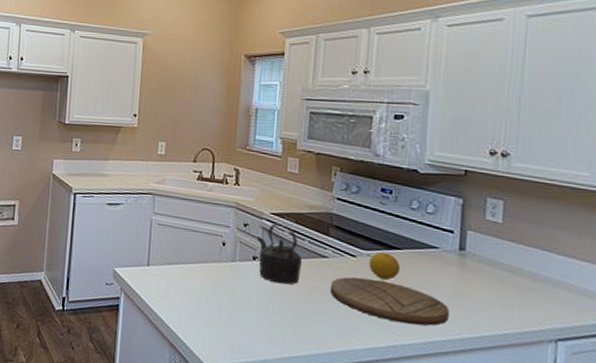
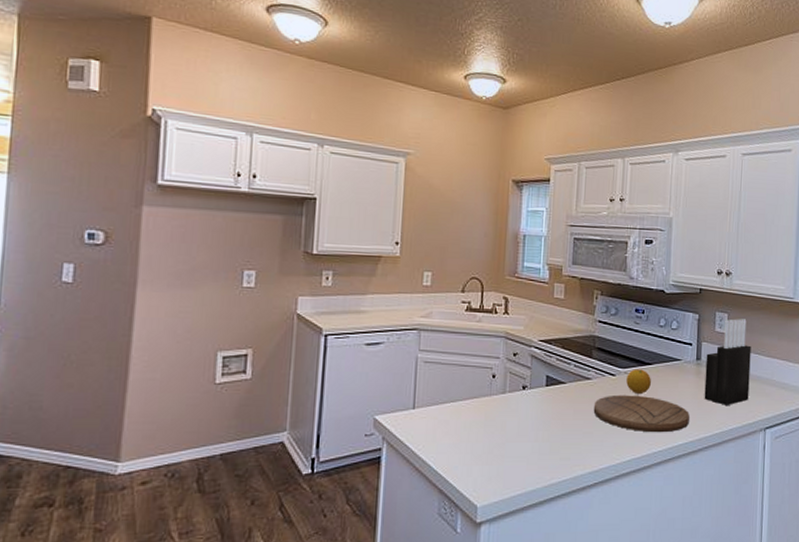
kettle: present [257,223,302,285] -> none [526,350,568,410]
knife block: none [469,207,538,306] -> present [704,319,751,405]

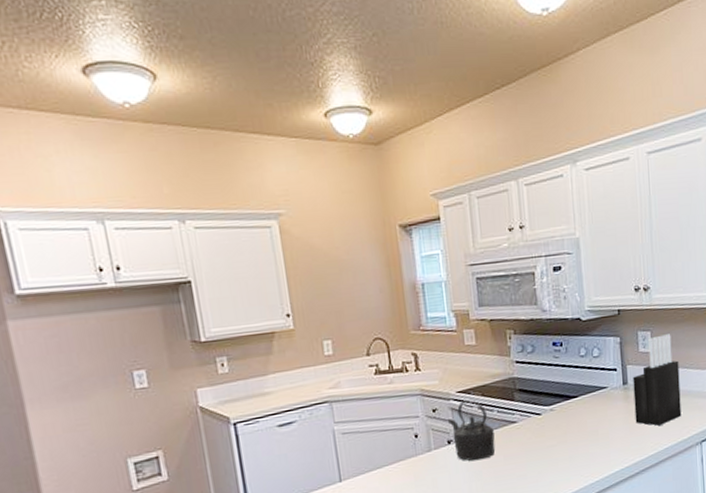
kettle: none [526,350,568,410] -> present [448,400,496,461]
cutting board: present [593,394,690,433] -> none [523,429,623,466]
fruit: present [626,369,651,394] -> none [553,403,579,429]

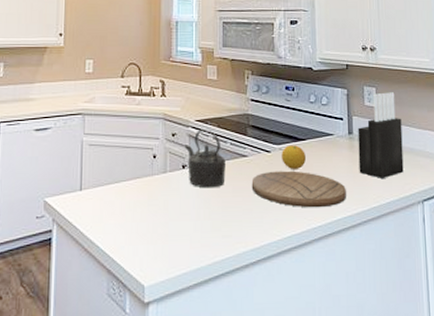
cutting board: none [523,429,623,466] -> present [251,170,346,208]
fruit: none [553,403,579,429] -> present [282,145,306,169]

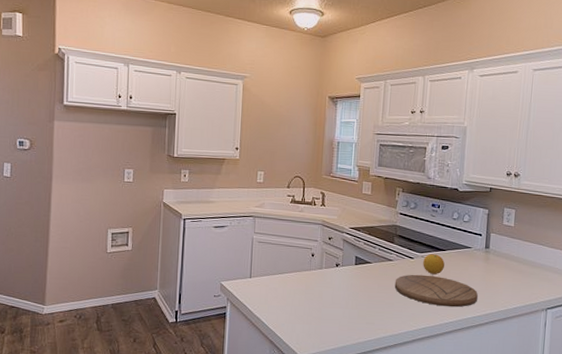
kettle: present [185,130,225,189] -> none [339,236,374,284]
knife block: present [358,92,404,178] -> none [491,214,536,288]

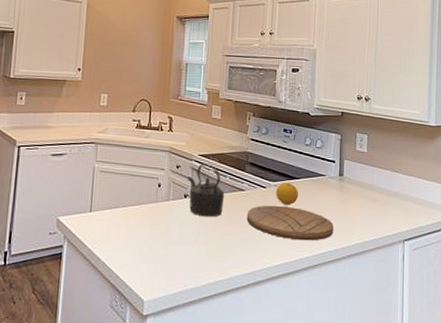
kettle: none [339,236,374,284] -> present [188,164,224,217]

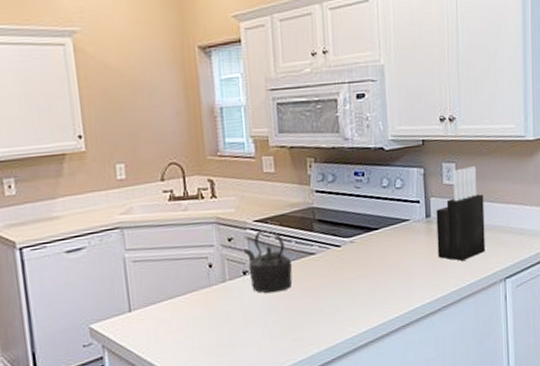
cutting board: present [246,205,333,241] -> none [321,263,425,301]
fruit: present [276,182,298,205] -> none [353,235,380,262]
knife block: none [346,139,390,218] -> present [436,166,485,261]

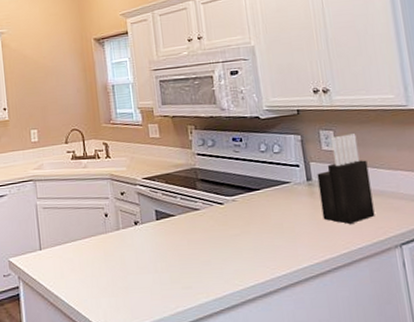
kettle: present [244,229,293,293] -> none [135,186,180,243]

